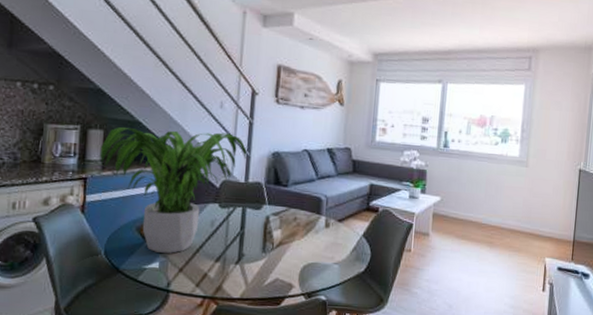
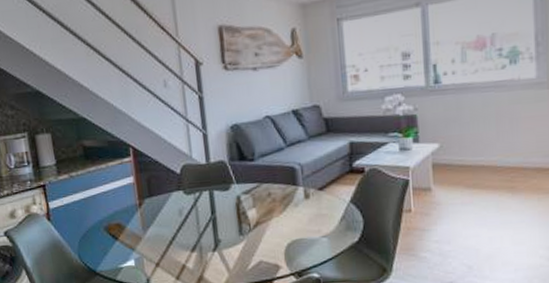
potted plant: present [99,127,247,253] -> none [51,113,203,250]

